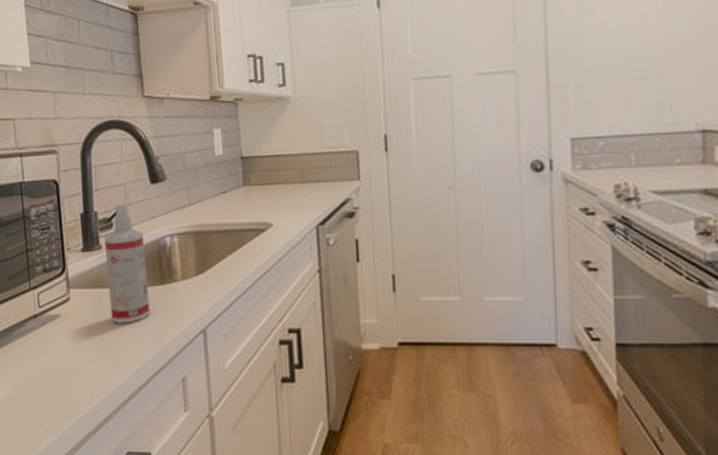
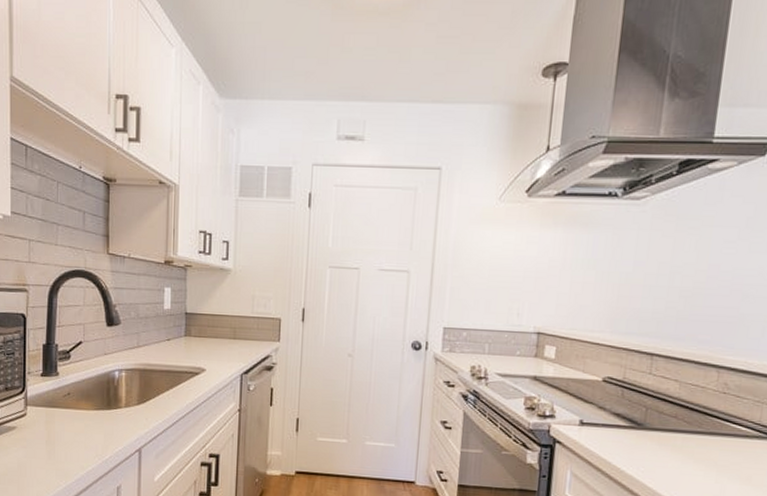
spray bottle: present [104,203,150,324] -> none [61,339,96,439]

